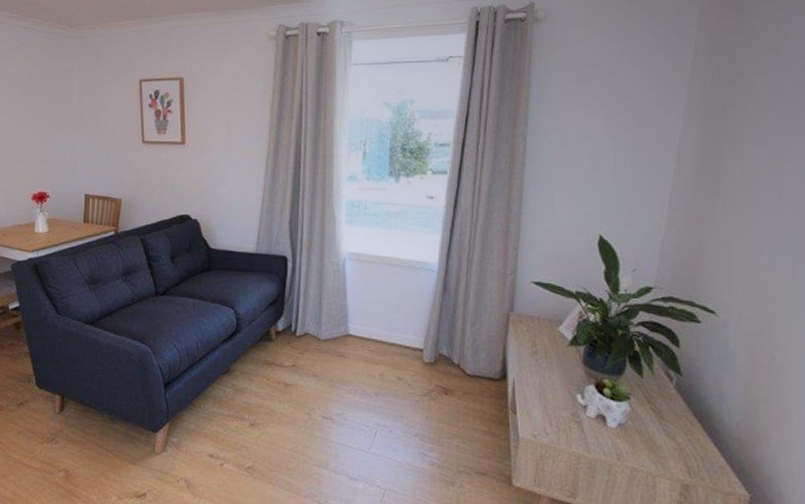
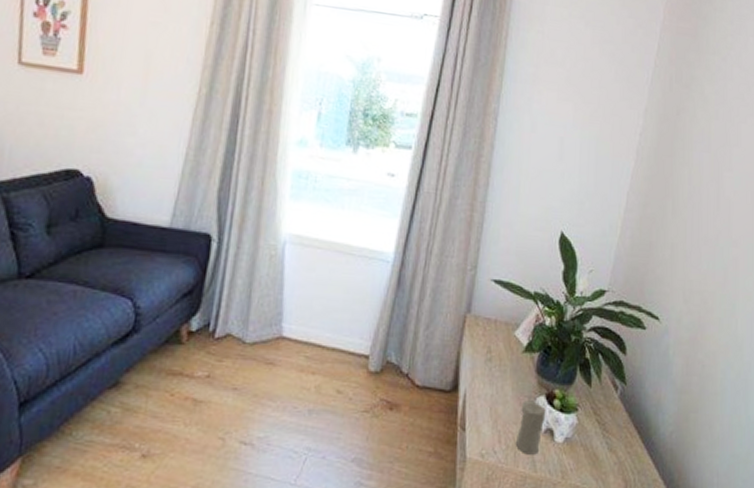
candle: none [566,390,596,438] -> present [515,402,546,455]

